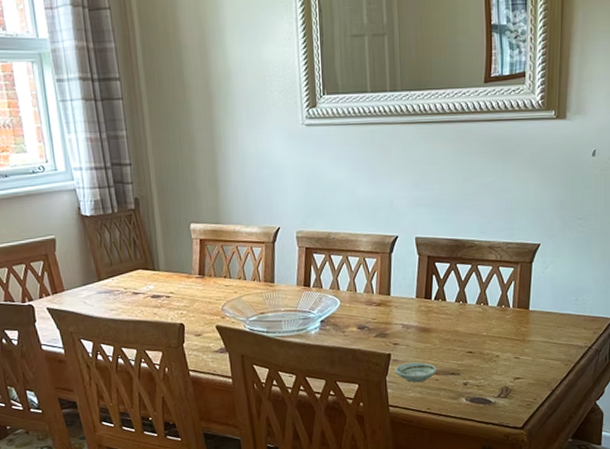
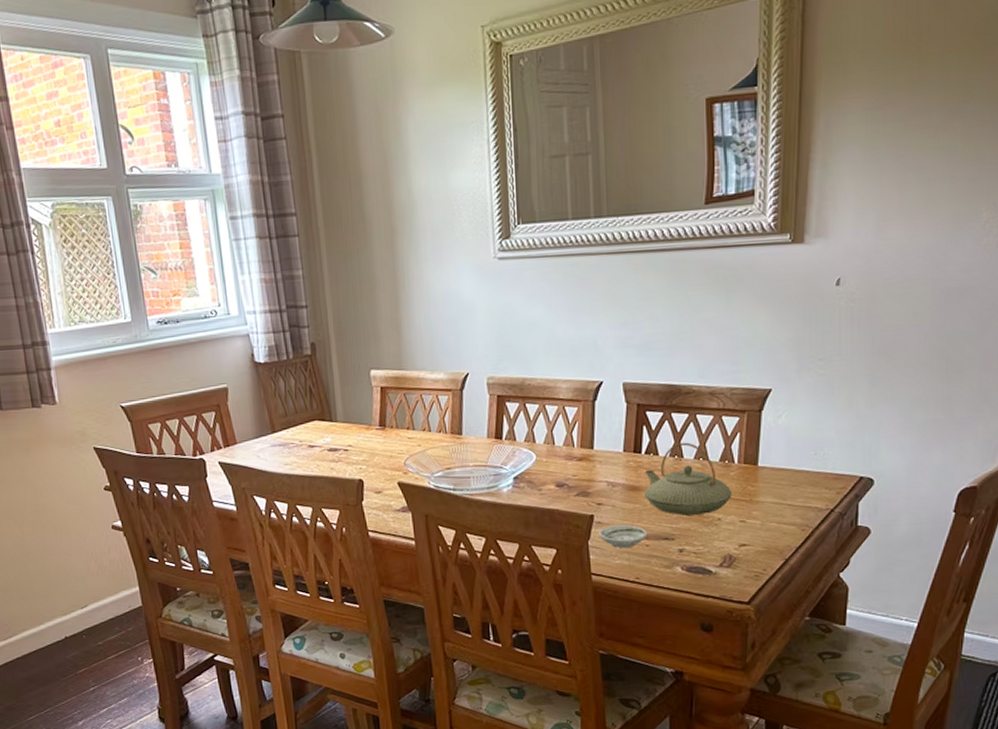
teapot: none [434,289,508,353] -> present [644,442,733,515]

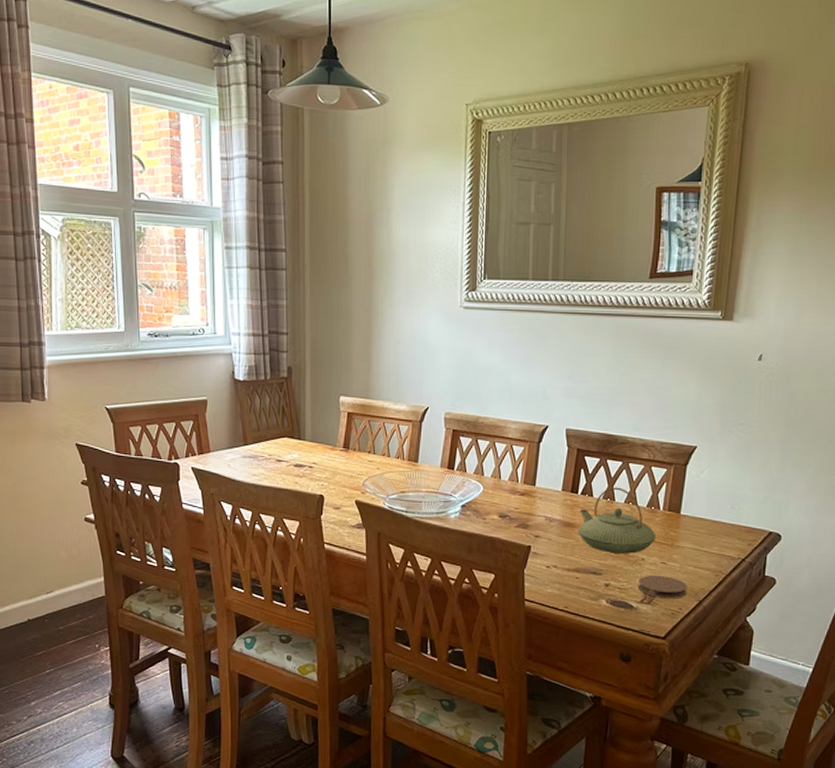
saucer: present [598,525,648,549] -> none [533,557,578,579]
coaster: none [716,535,771,561] -> present [639,575,688,599]

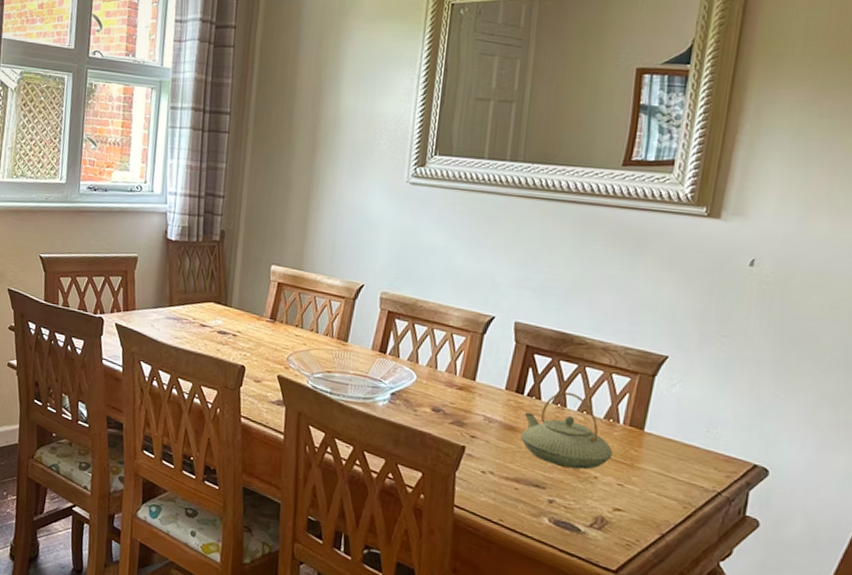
coaster: present [639,575,688,599] -> none [588,496,648,529]

